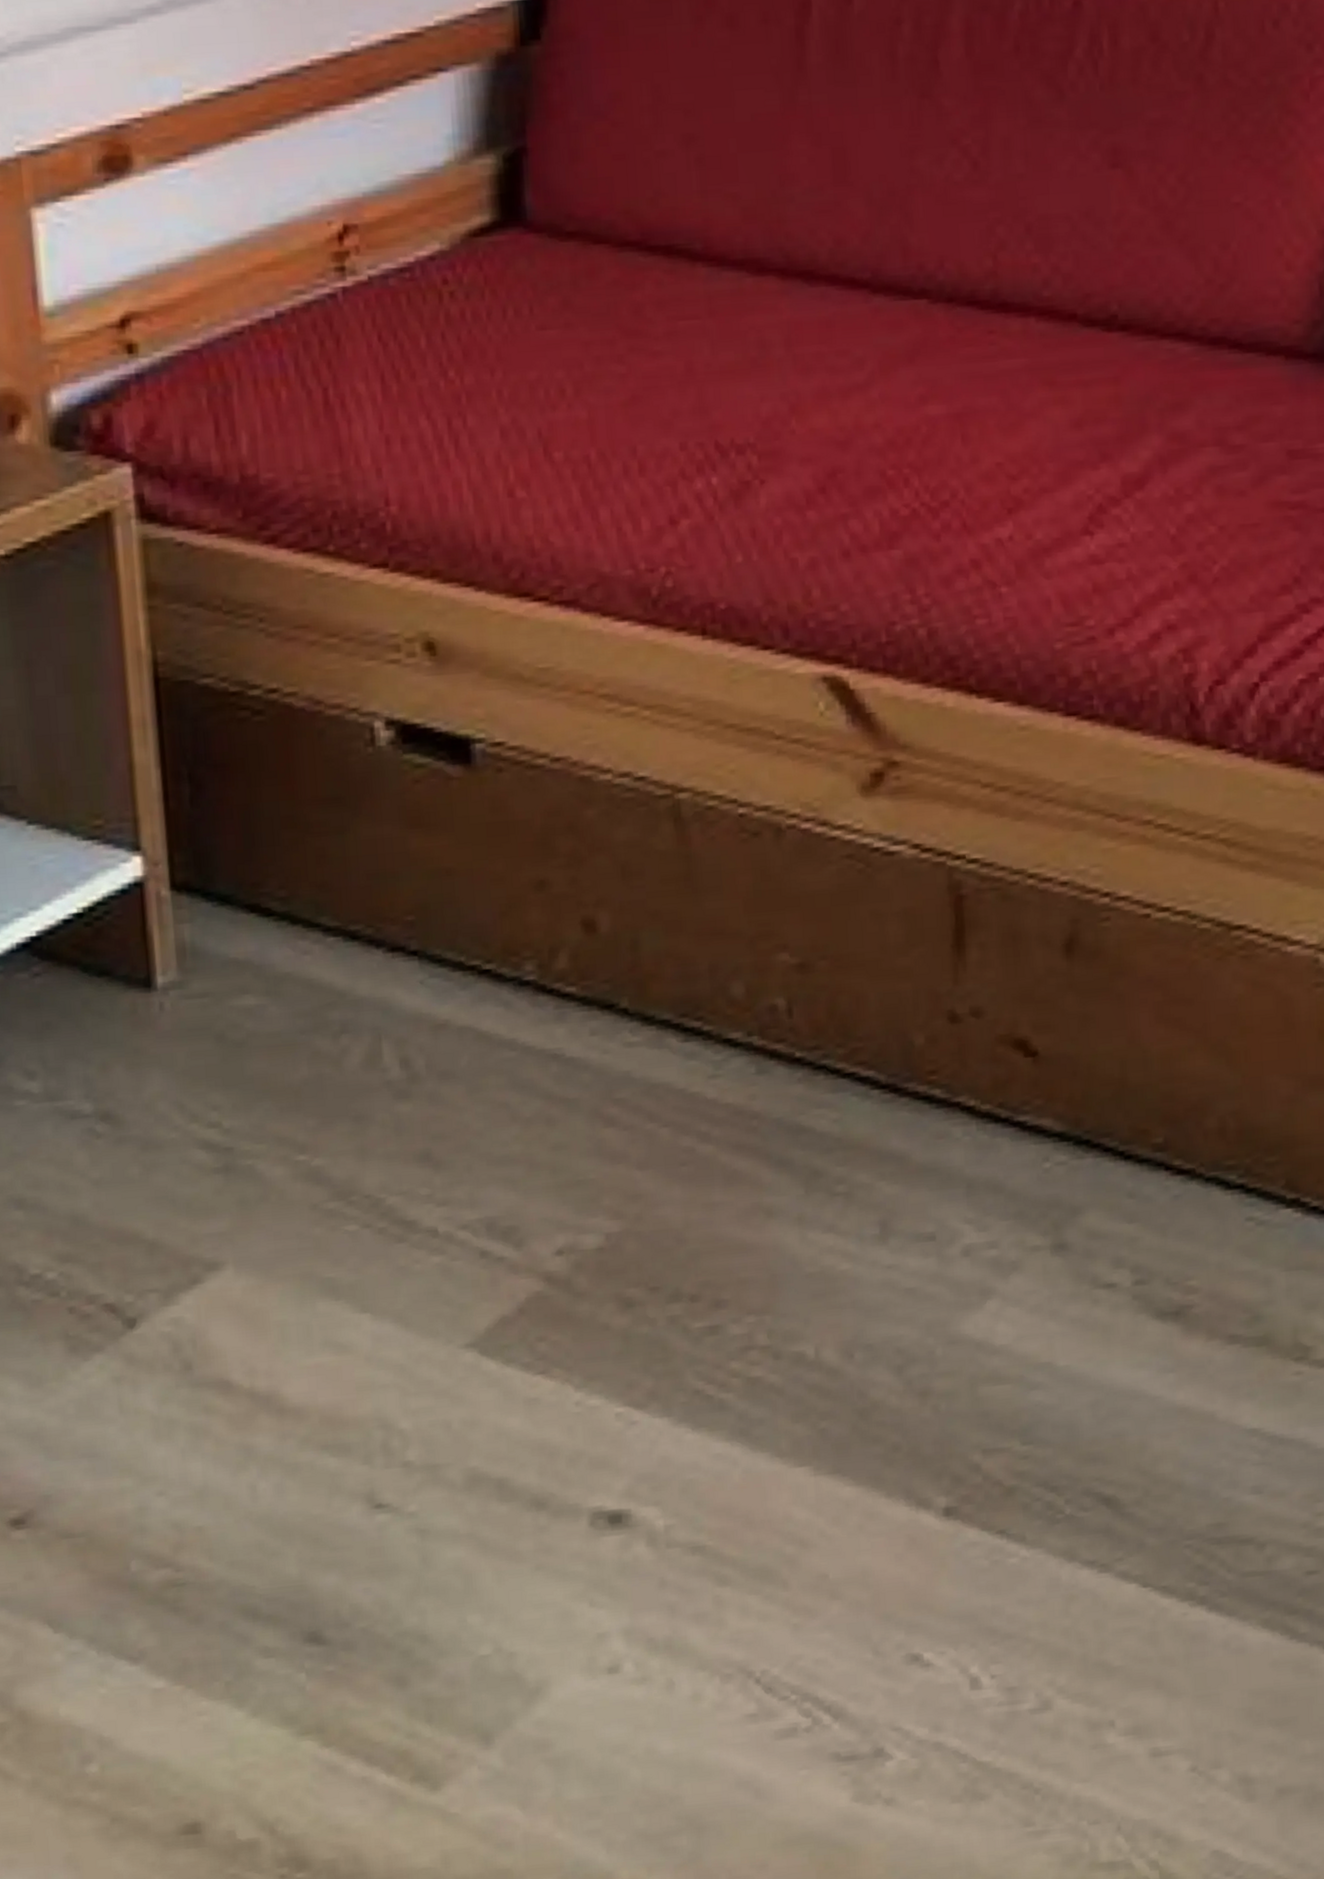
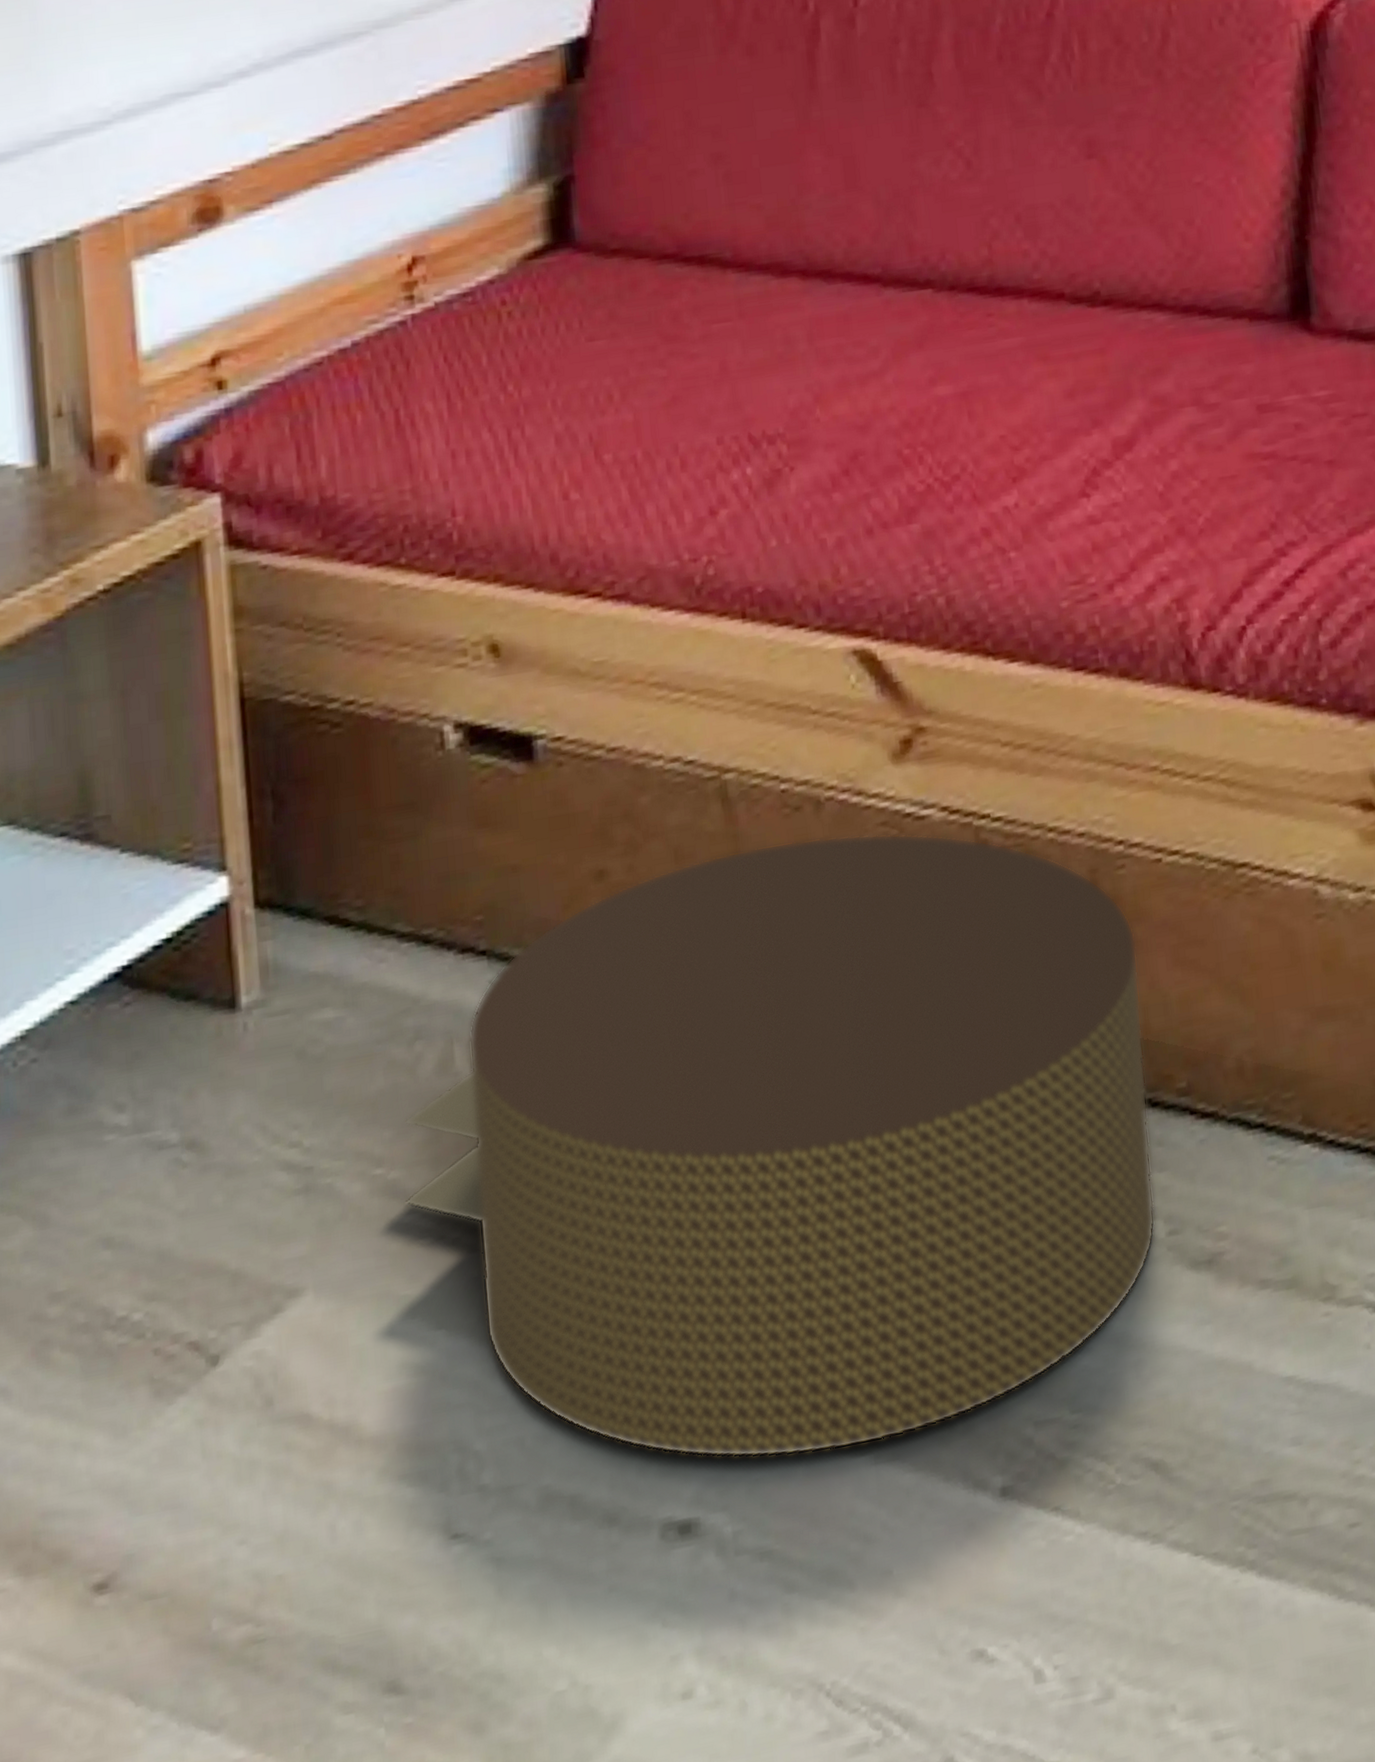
storage ottoman: none [327,864,1123,1461] -> present [403,833,1157,1459]

